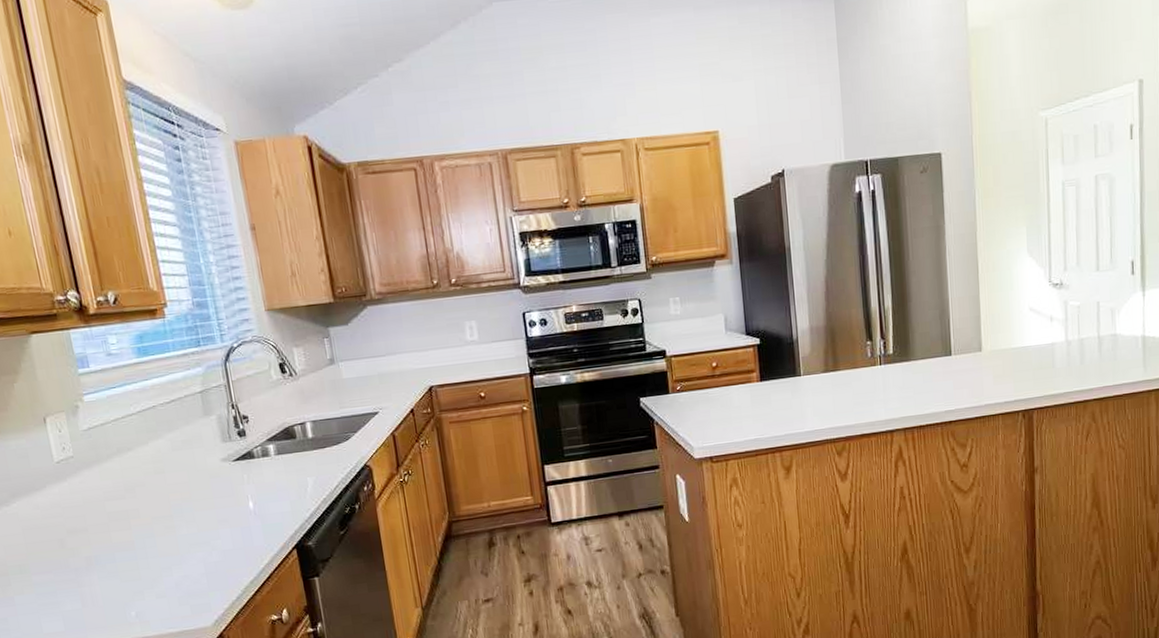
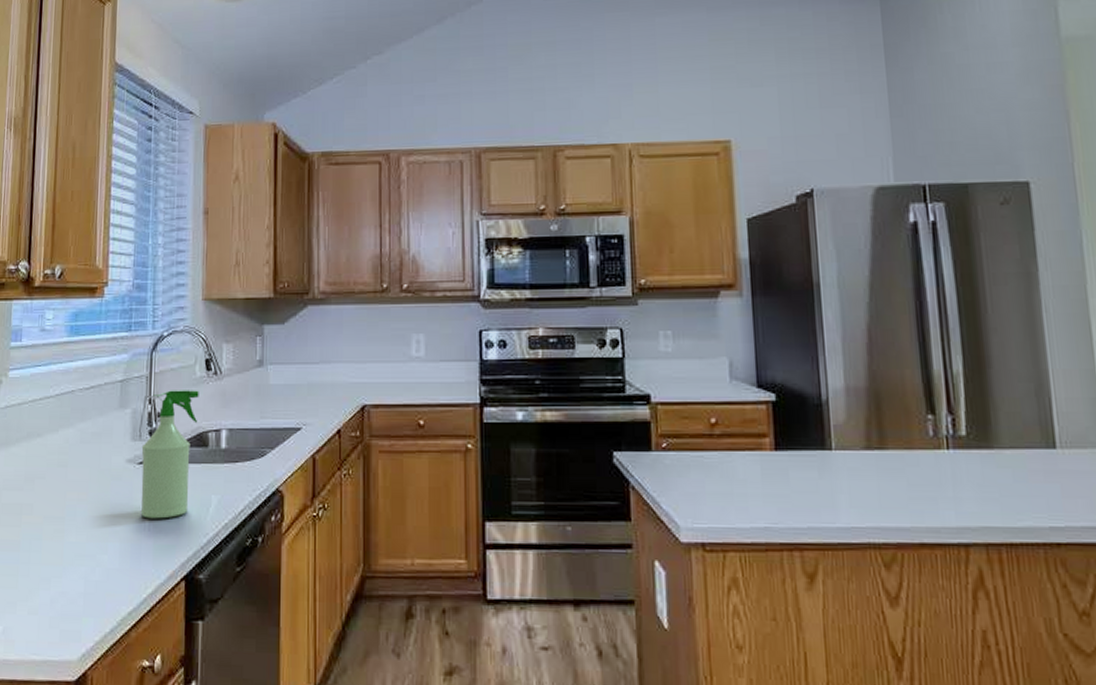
spray bottle: none [233,391,288,505] -> present [140,390,199,519]

